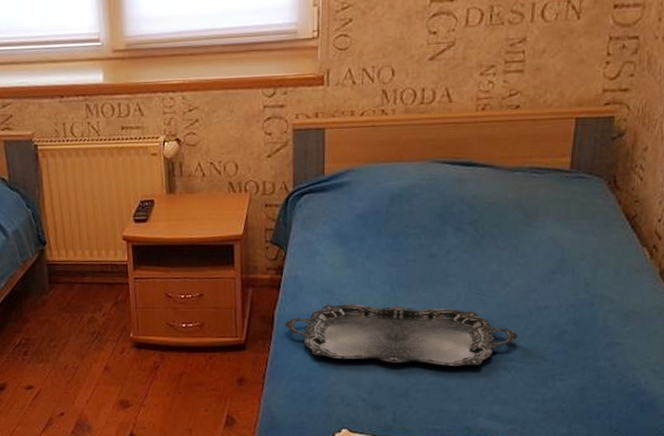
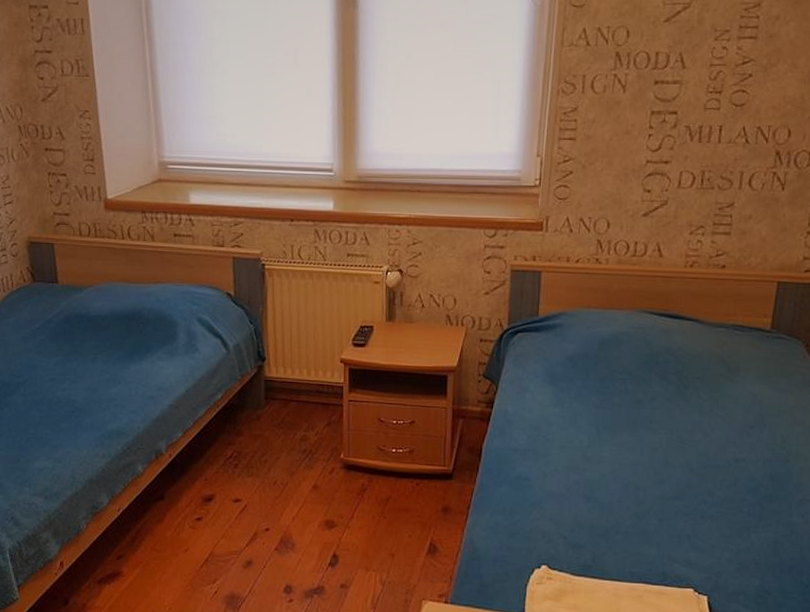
serving tray: present [285,304,518,367] -> none [492,441,716,512]

